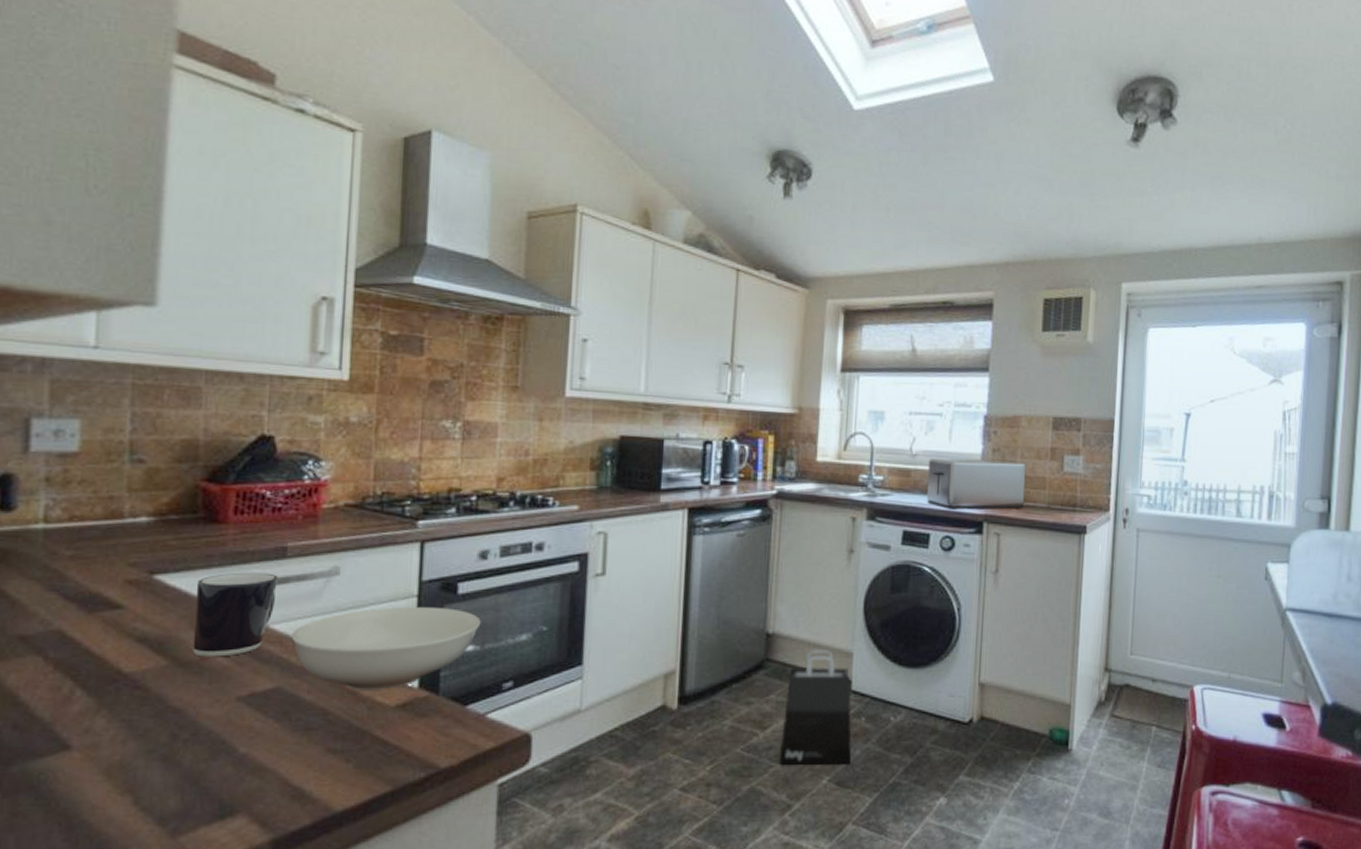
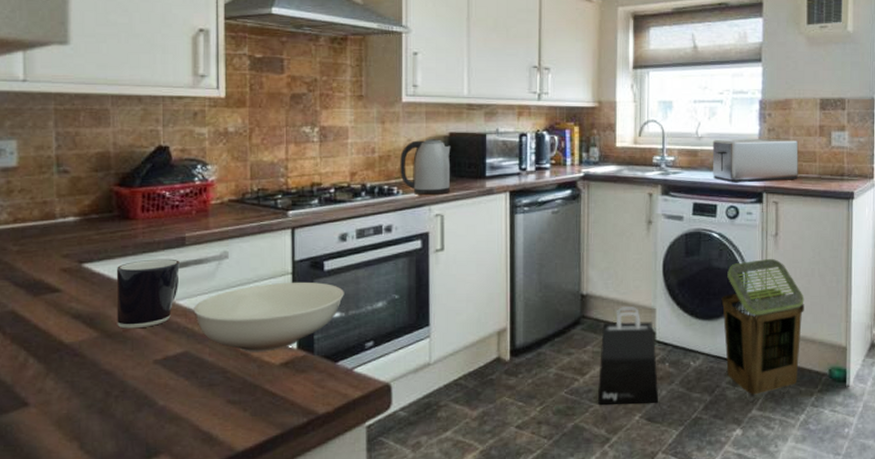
kettle: none [558,441,621,509] -> present [400,138,451,195]
laundry basket: none [929,598,1025,766] -> present [721,258,804,402]

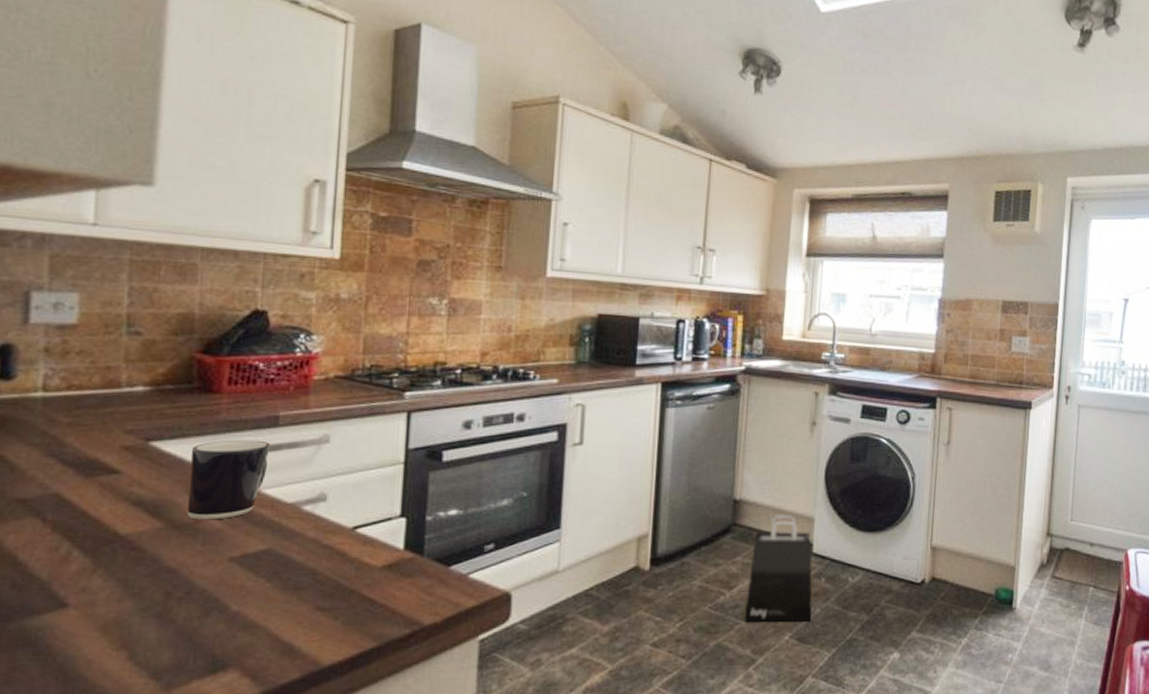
bowl: present [193,281,344,352] -> none [282,473,464,552]
kettle: present [400,138,451,195] -> none [538,318,599,382]
toaster: present [712,138,799,184] -> none [884,337,978,387]
laundry basket: present [721,258,804,402] -> none [885,468,974,623]

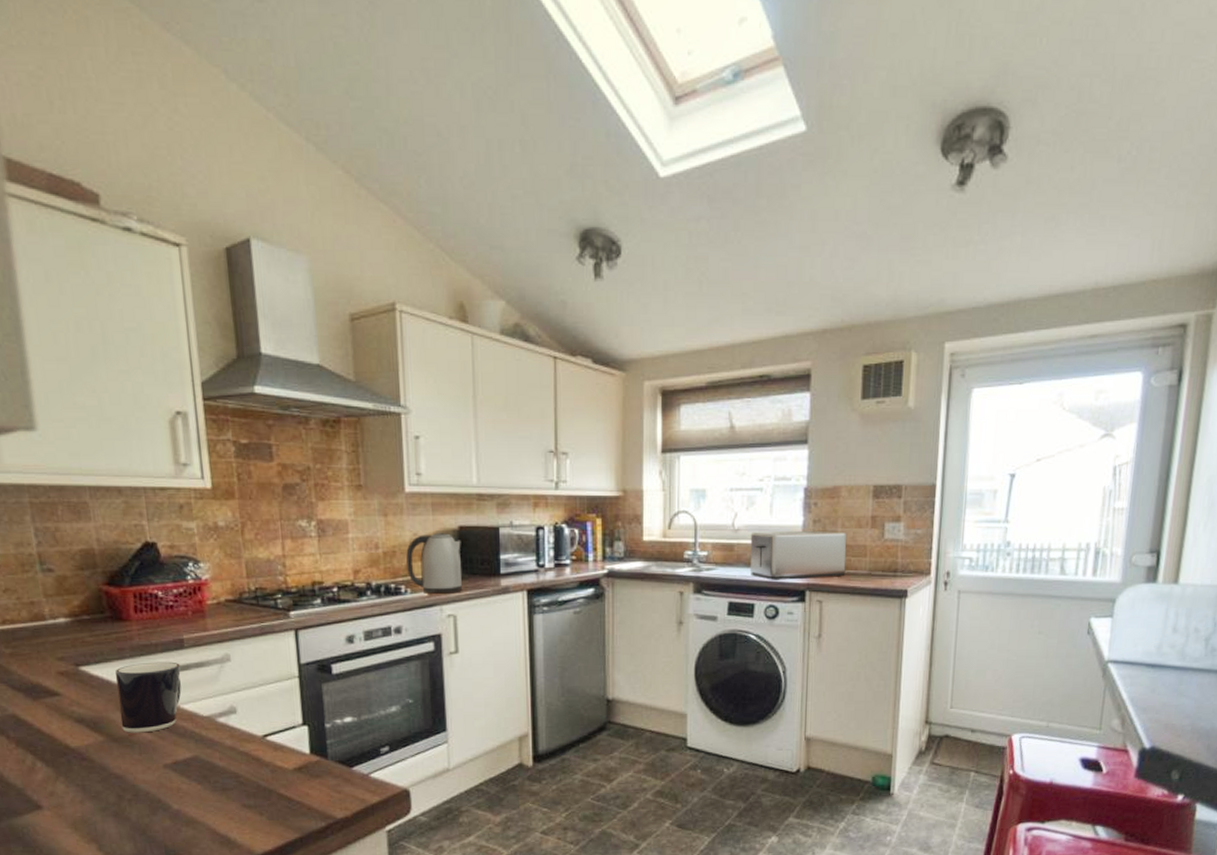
kettle: none [538,318,599,382] -> present [406,532,463,594]
shopping bag: present [744,515,813,622] -> none [625,712,690,811]
toaster: none [884,337,978,387] -> present [749,530,847,581]

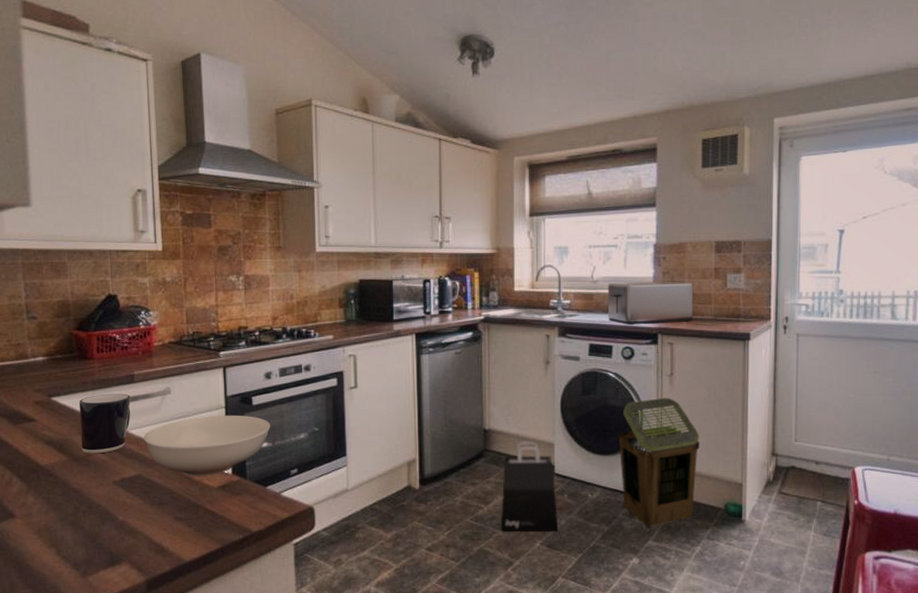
bowl: none [199,685,355,757] -> present [143,415,271,476]
kettle: present [406,532,463,594] -> none [316,285,362,337]
shopping bag: none [625,712,690,811] -> present [500,441,559,531]
laundry basket: none [758,661,848,809] -> present [617,397,700,533]

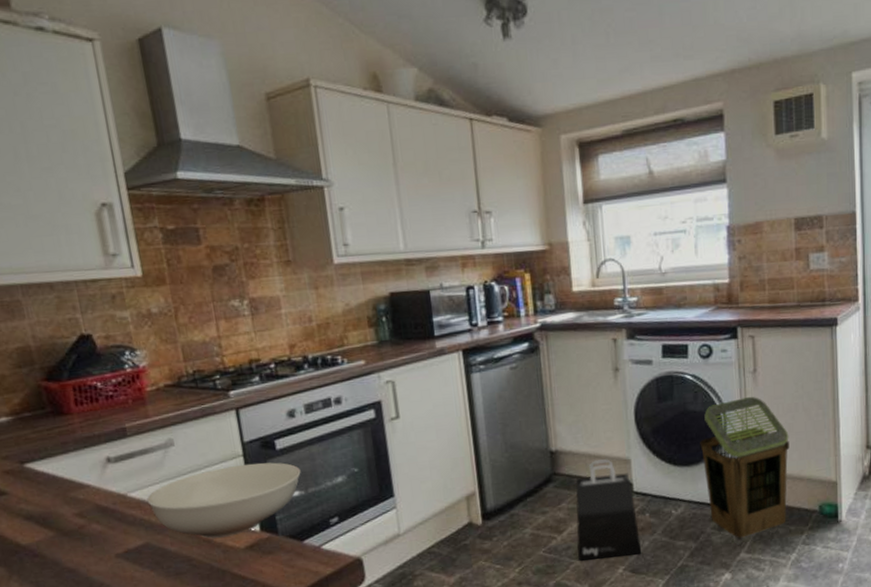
mug: present [79,393,131,454] -> none [60,451,128,526]
toaster: present [607,281,694,326] -> none [678,266,775,321]

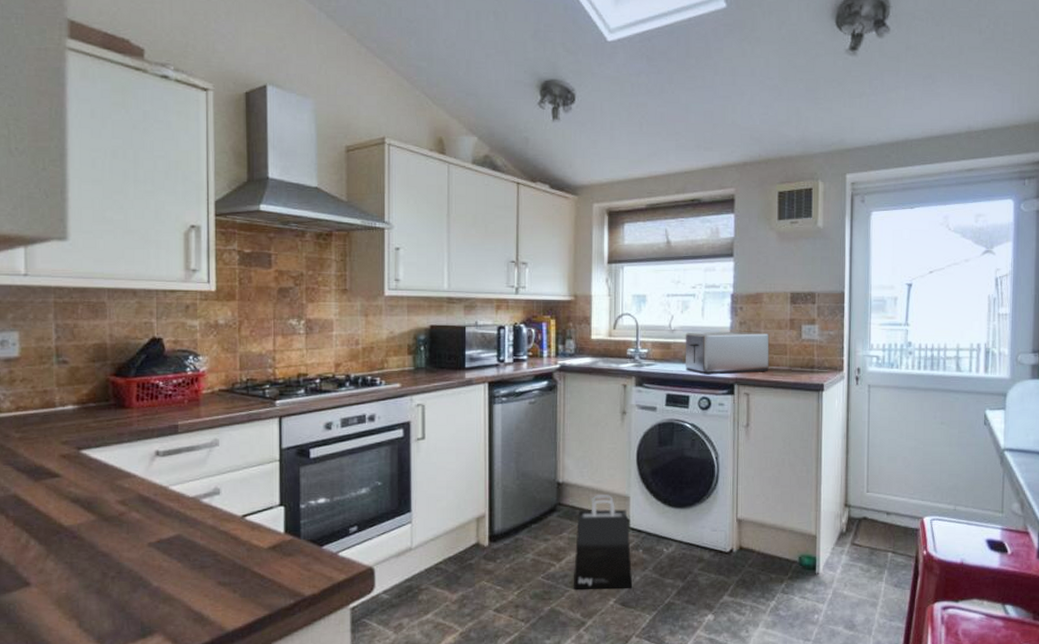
bowl: present [147,462,301,539] -> none [186,468,329,536]
toaster: none [678,266,775,321] -> present [685,331,770,376]
laundry basket: present [700,396,790,545] -> none [693,448,775,588]

